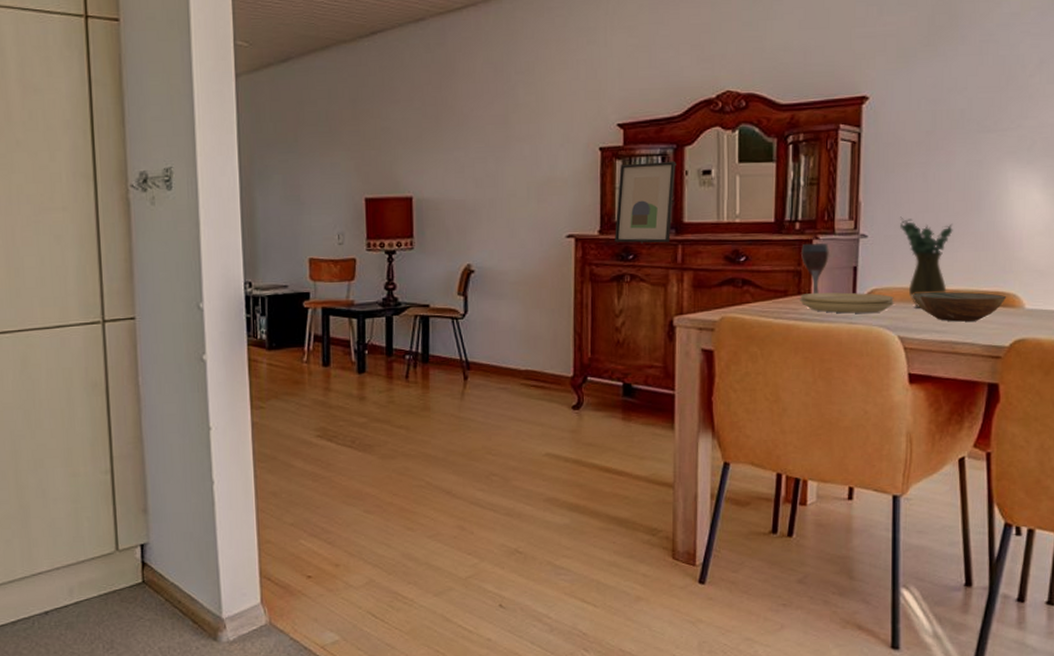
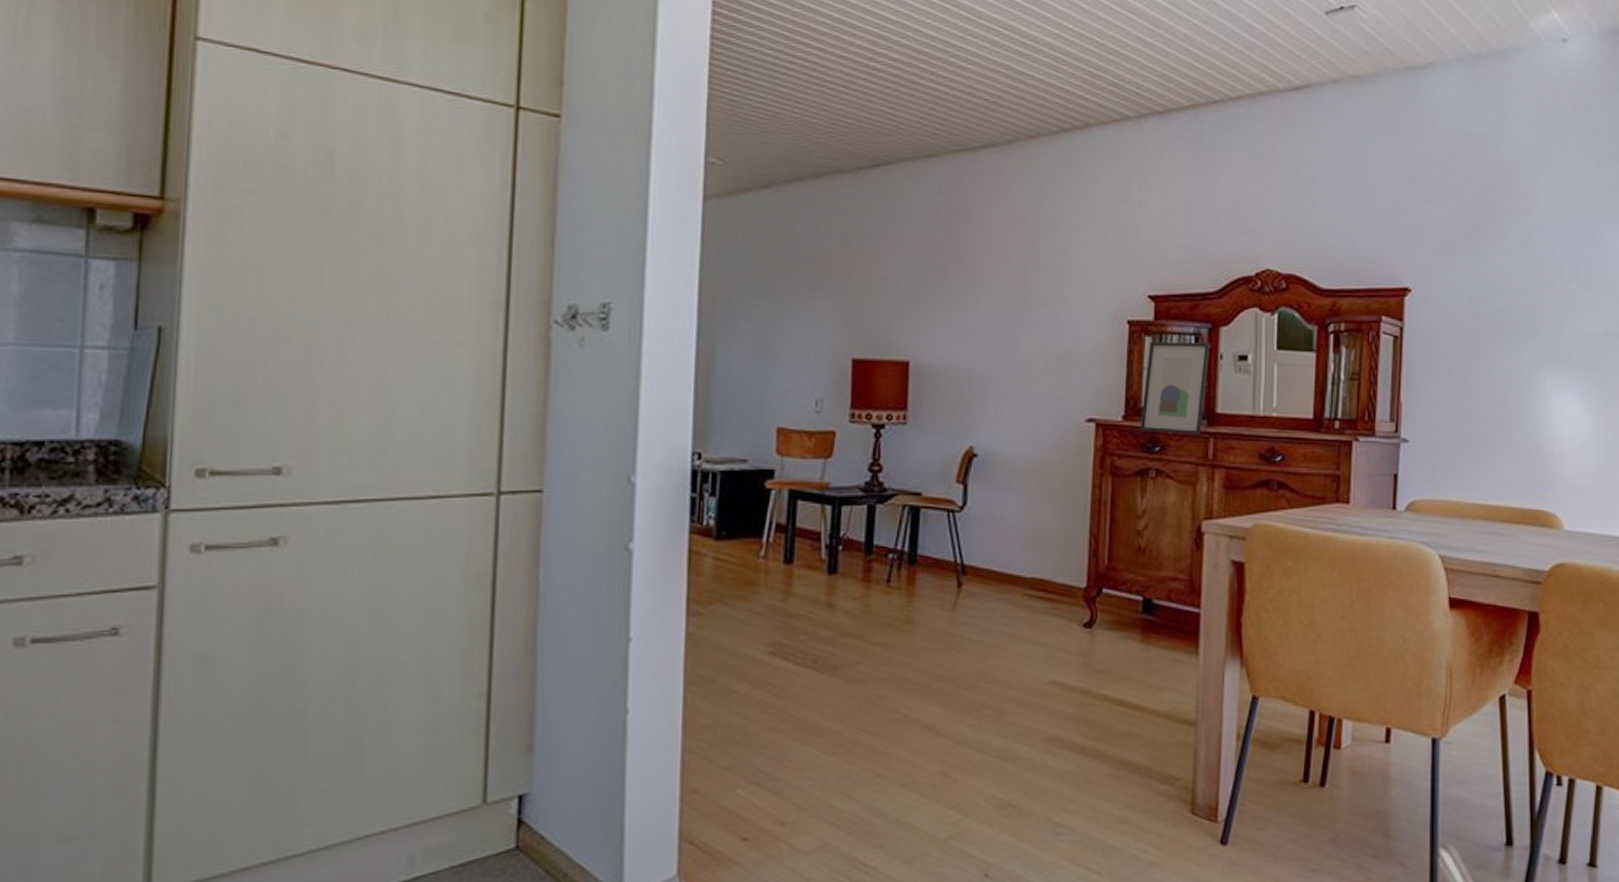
plate: present [800,292,894,314] -> none [1338,502,1435,527]
cup: present [801,243,829,295] -> none [1340,446,1369,503]
vase: present [900,216,953,308] -> none [1441,421,1494,524]
bowl: present [912,291,1007,322] -> none [1453,506,1547,541]

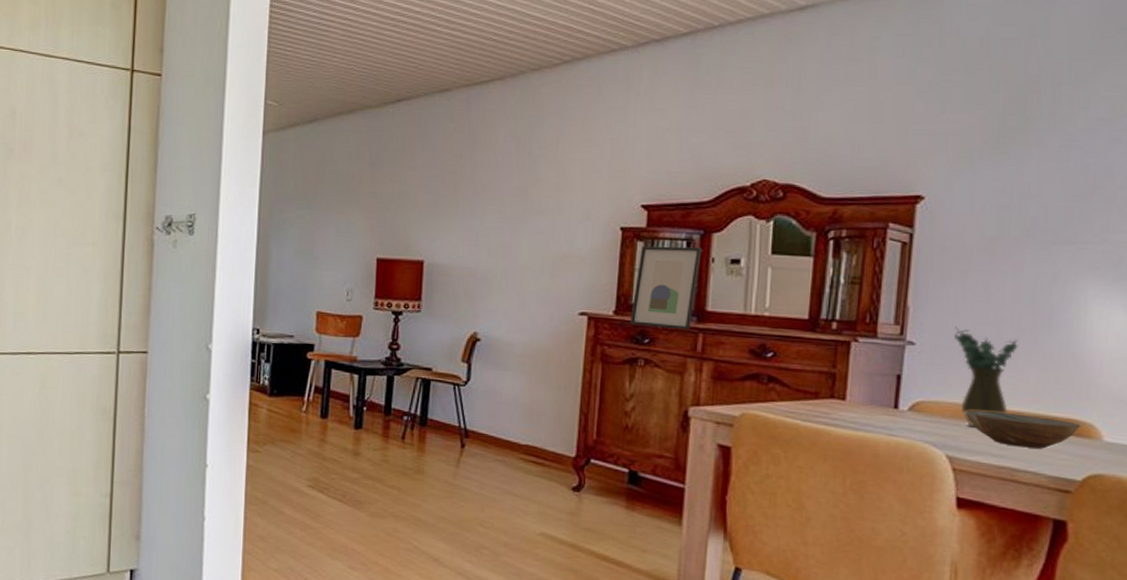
vase: none [1441,421,1494,524] -> present [954,326,1019,427]
bowl: none [1453,506,1547,541] -> present [965,410,1081,449]

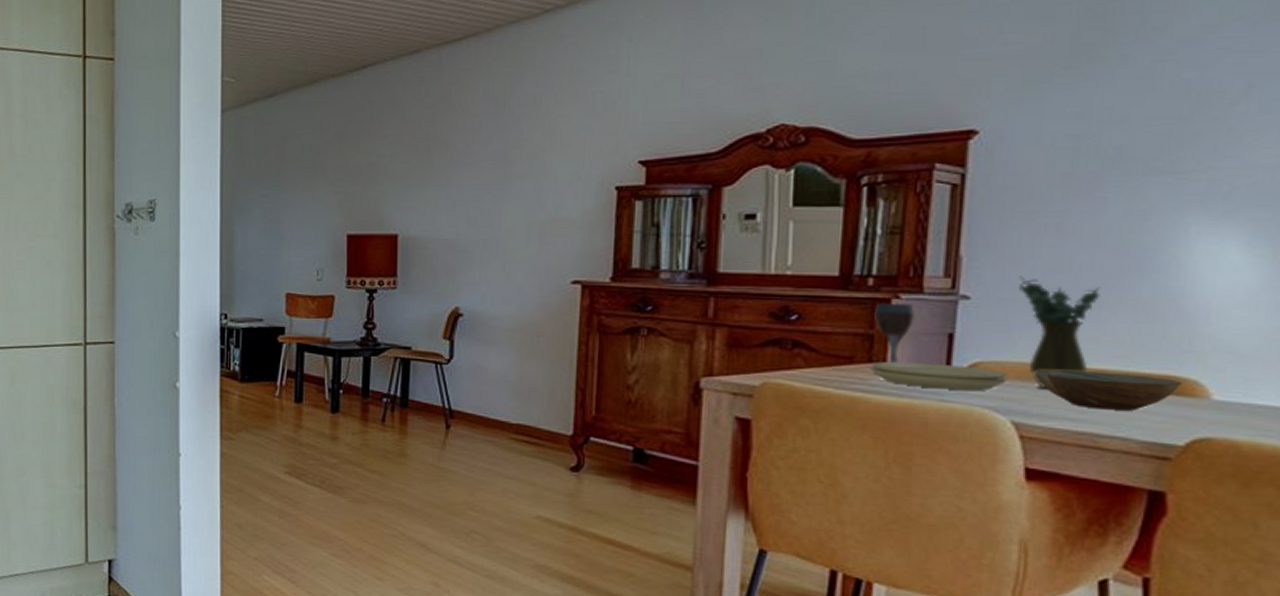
picture frame: present [630,246,703,330] -> none [630,202,712,295]
plate: none [832,398,943,427] -> present [870,362,1007,391]
cup: none [837,346,870,400] -> present [874,304,915,364]

